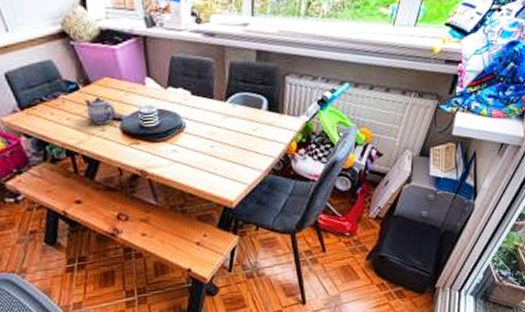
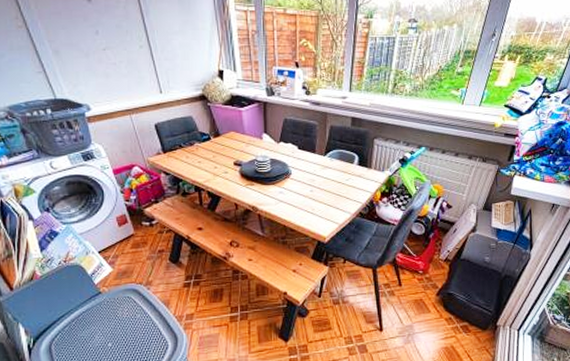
teapot: present [84,96,116,124] -> none [214,146,237,167]

